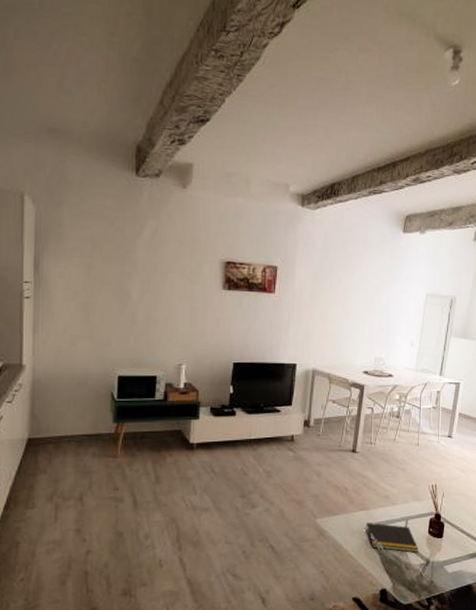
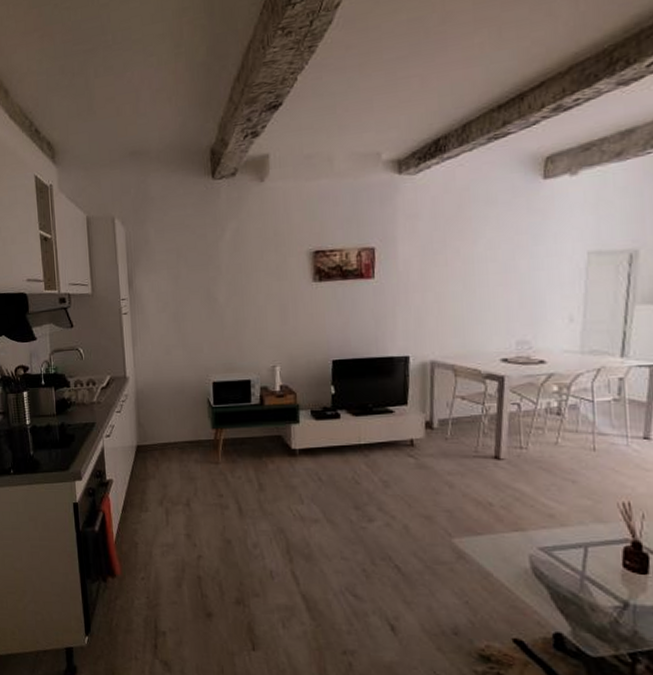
notepad: present [364,522,419,553] -> none [521,546,609,591]

